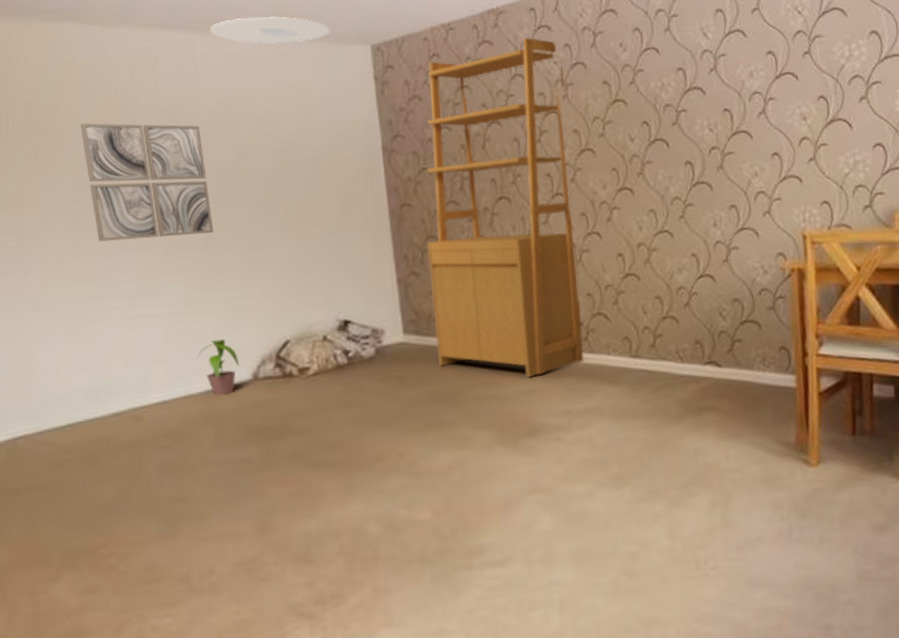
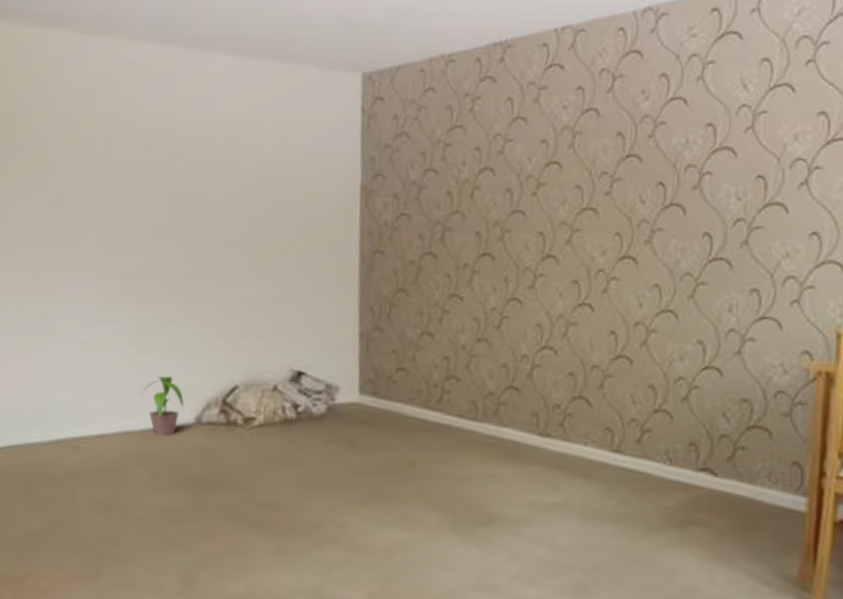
wall art: present [80,123,214,242] -> none [55,134,175,262]
ceiling light: present [210,16,330,44] -> none [196,34,321,65]
shelving unit: present [426,37,584,377] -> none [393,76,573,459]

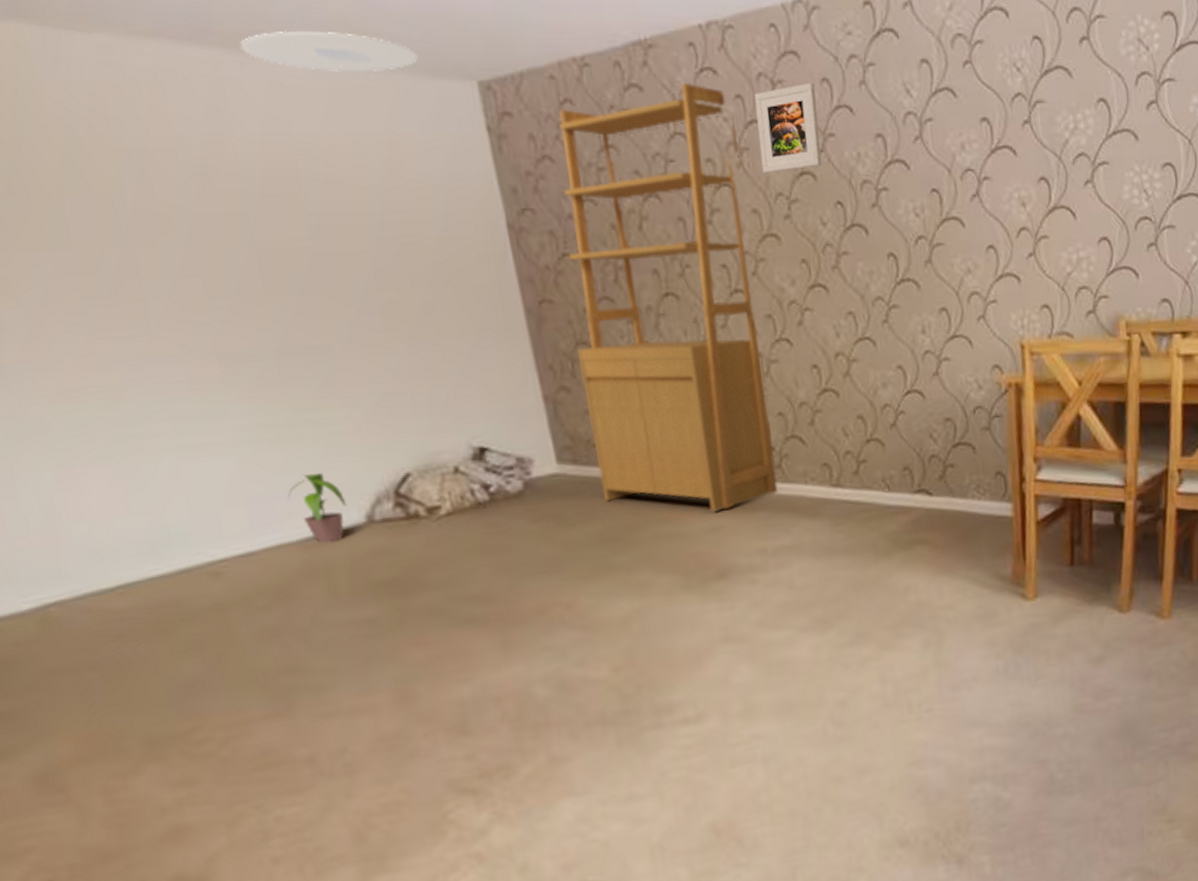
ceiling light: none [196,34,321,65] -> present [240,30,418,73]
shelving unit: none [393,76,573,459] -> present [559,82,779,512]
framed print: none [591,77,654,155] -> present [754,82,822,174]

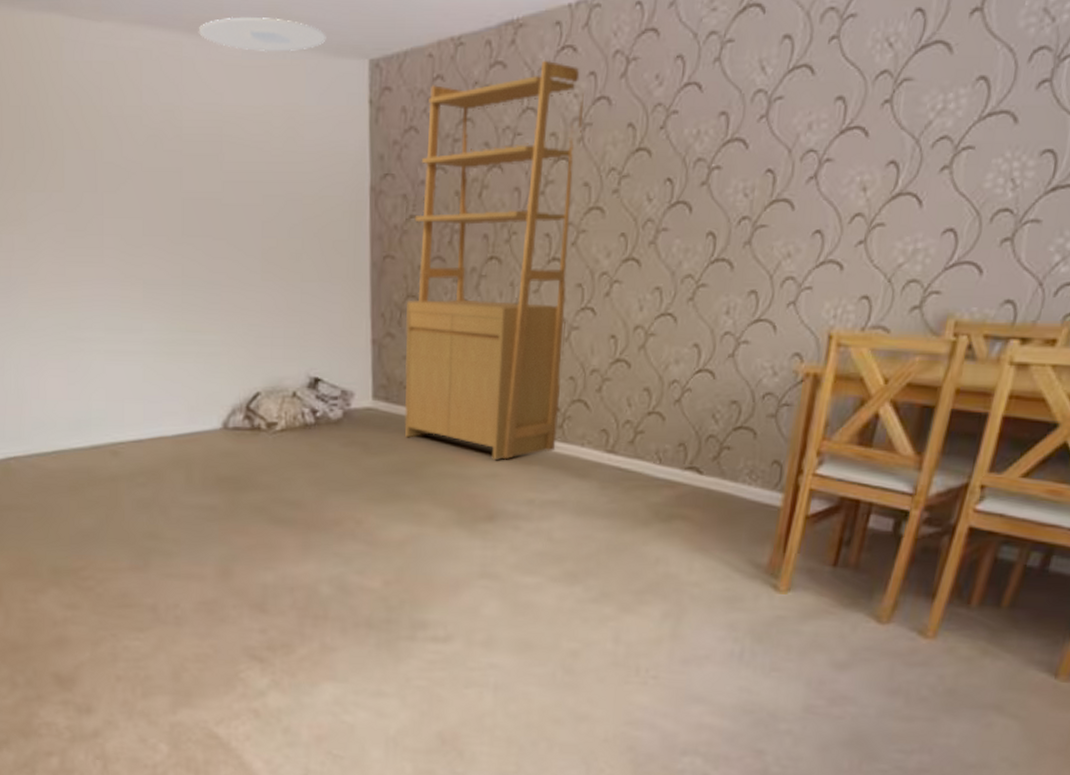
potted plant: present [287,473,348,543] -> none [172,384,211,440]
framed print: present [754,82,822,174] -> none [601,59,669,149]

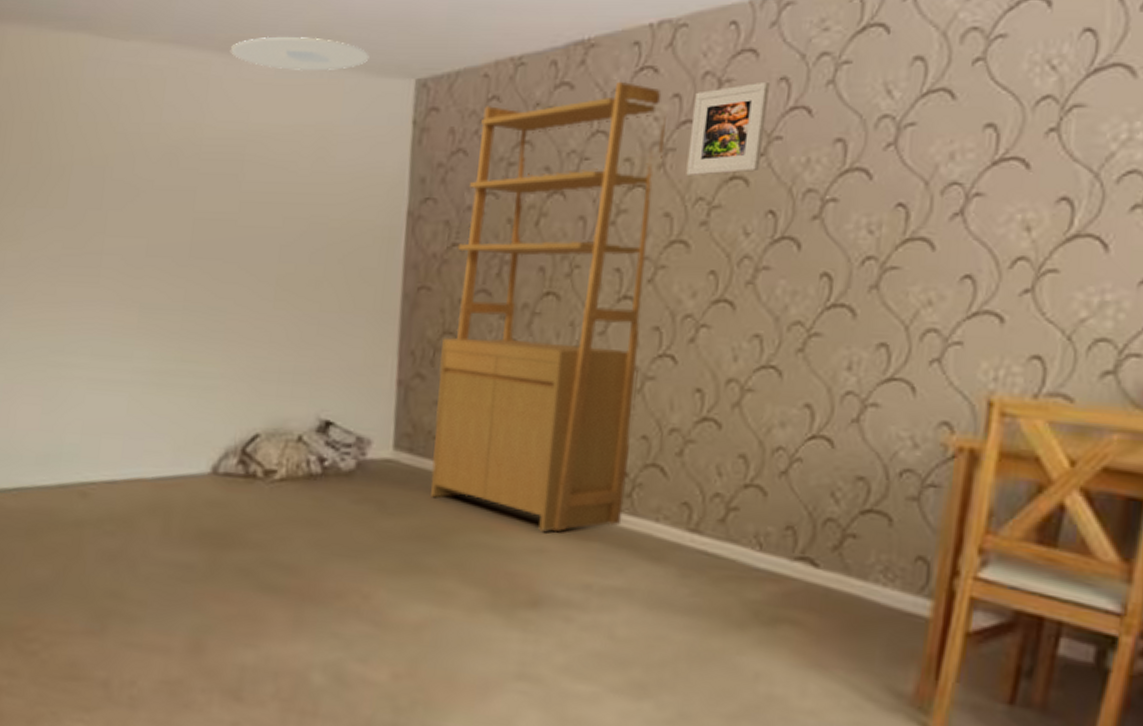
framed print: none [601,59,669,149] -> present [686,81,771,177]

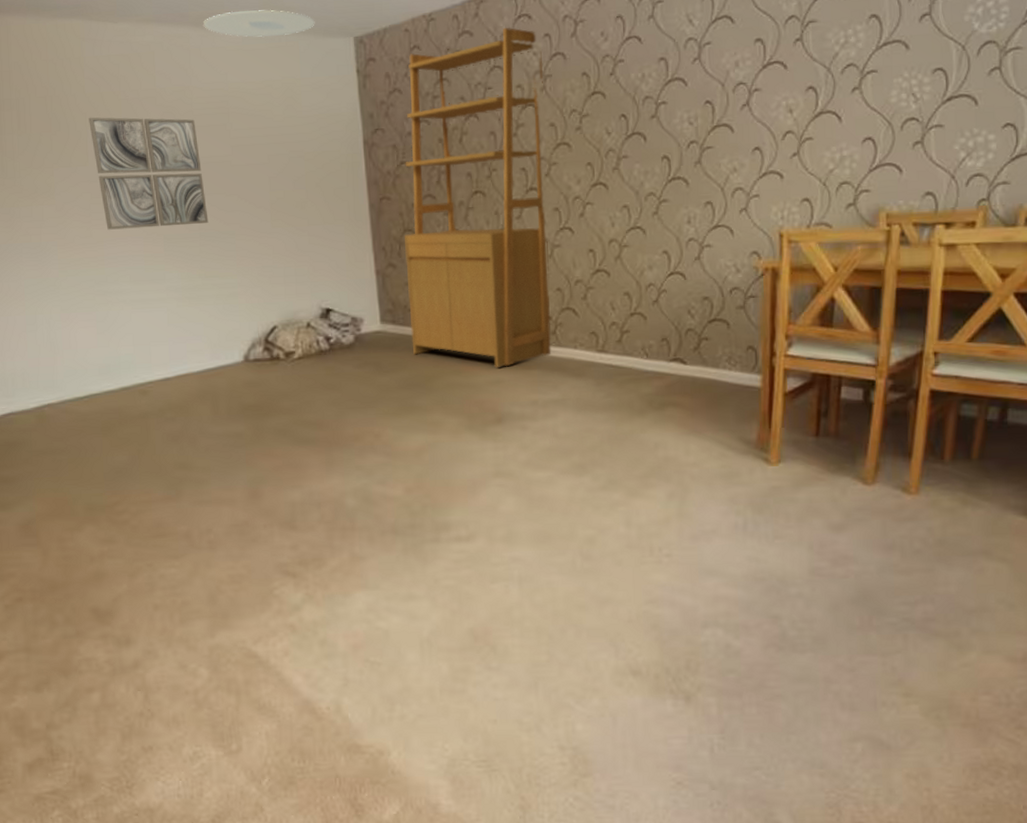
wall art: none [74,150,201,294] -> present [89,117,209,230]
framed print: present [686,81,771,177] -> none [560,19,611,95]

